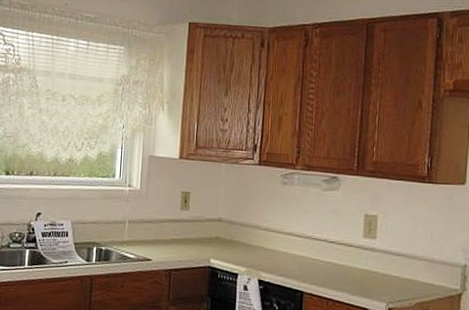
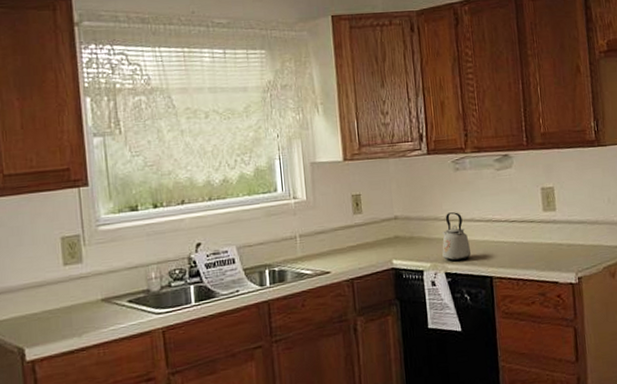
kettle: none [258,223,287,271] -> present [442,212,472,261]

